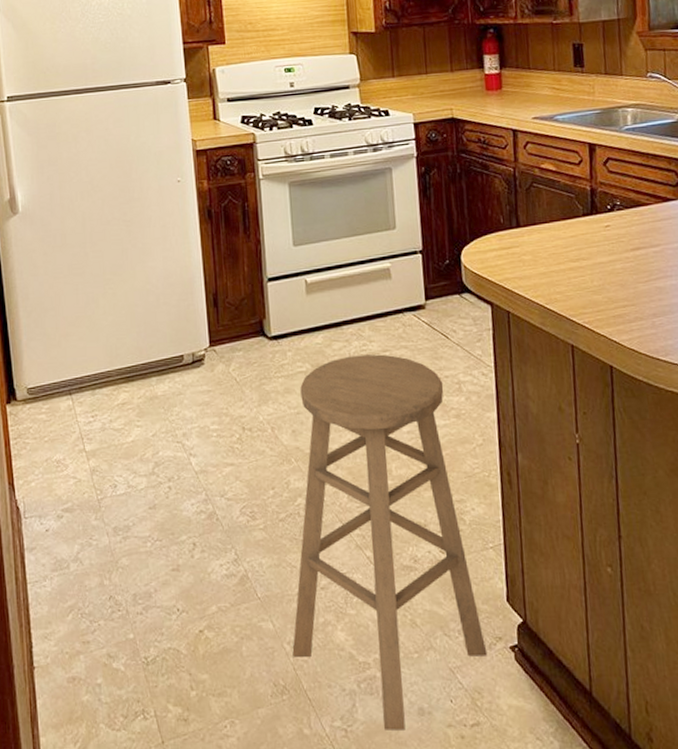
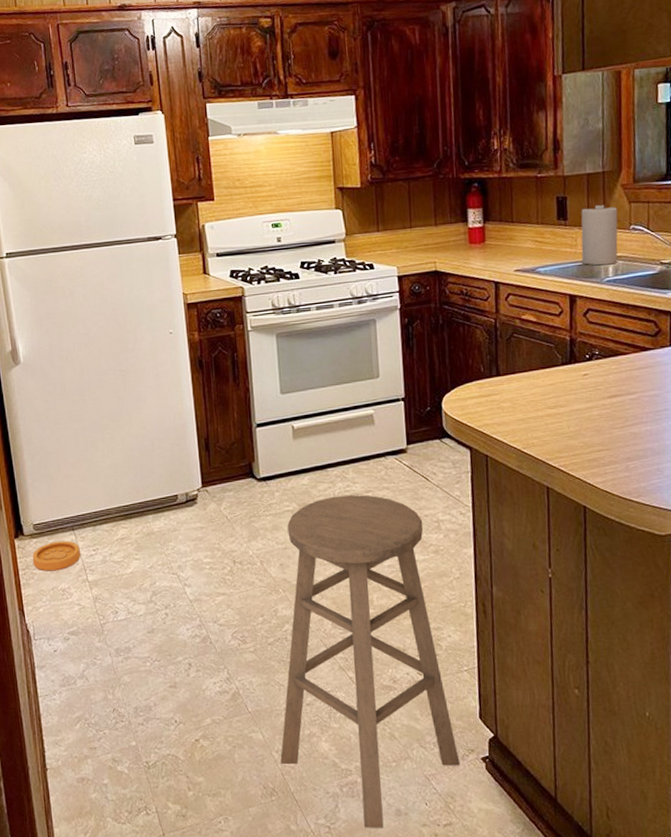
pet bowl: none [25,406,78,441] -> present [32,541,81,571]
paper towel holder: none [597,52,636,114] -> present [581,205,618,266]

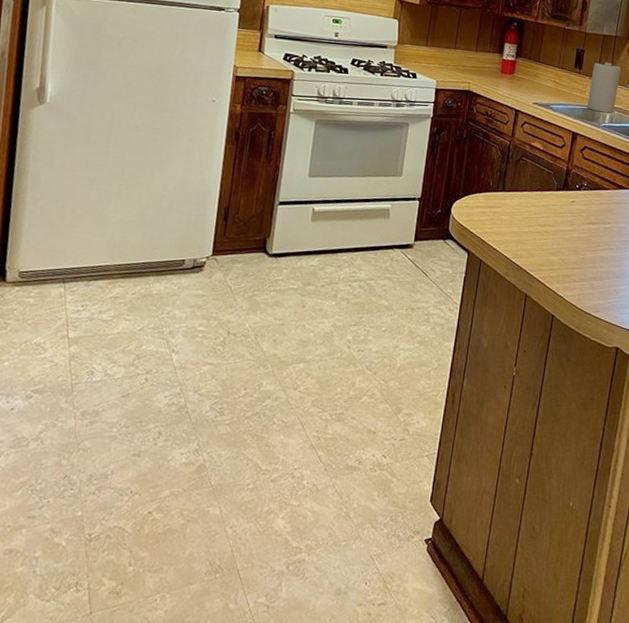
pet bowl: present [32,541,81,571] -> none [9,292,67,323]
bar stool: present [280,495,460,828] -> none [233,280,415,607]

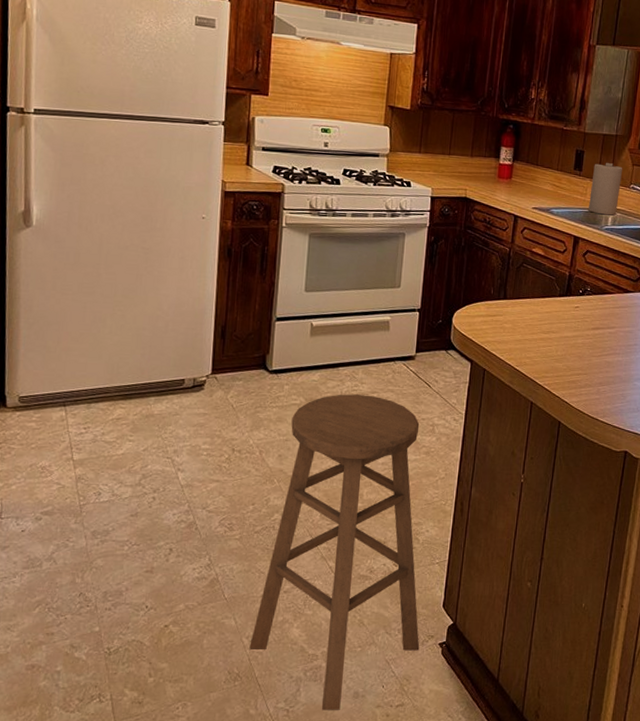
bar stool: none [233,280,415,607] -> present [249,394,420,710]

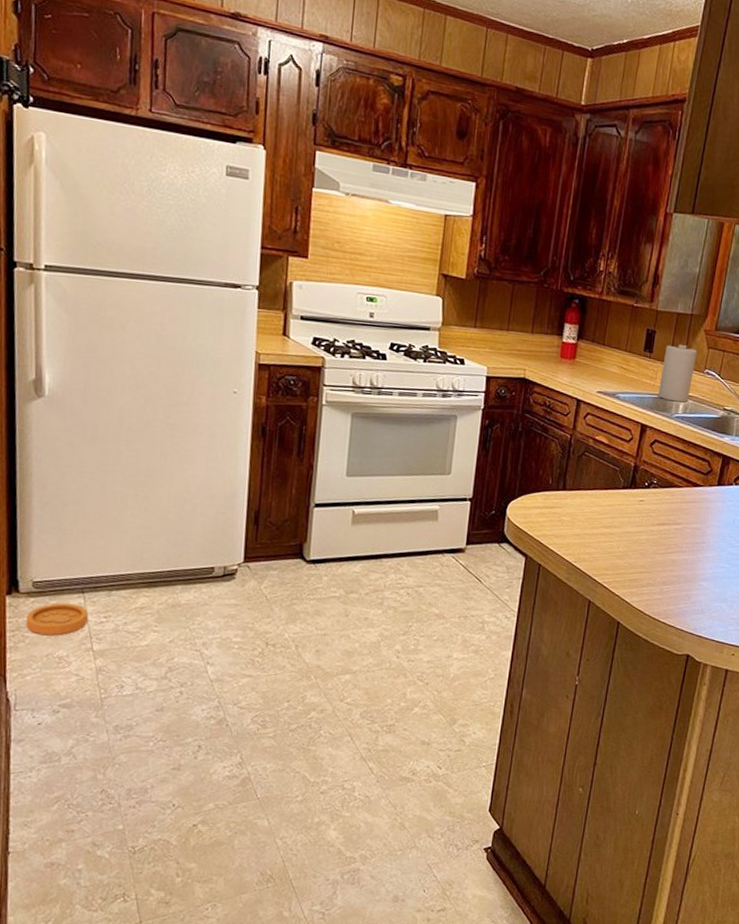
pet bowl: none [12,416,69,447] -> present [25,603,88,636]
bar stool: present [249,394,420,710] -> none [283,587,469,914]

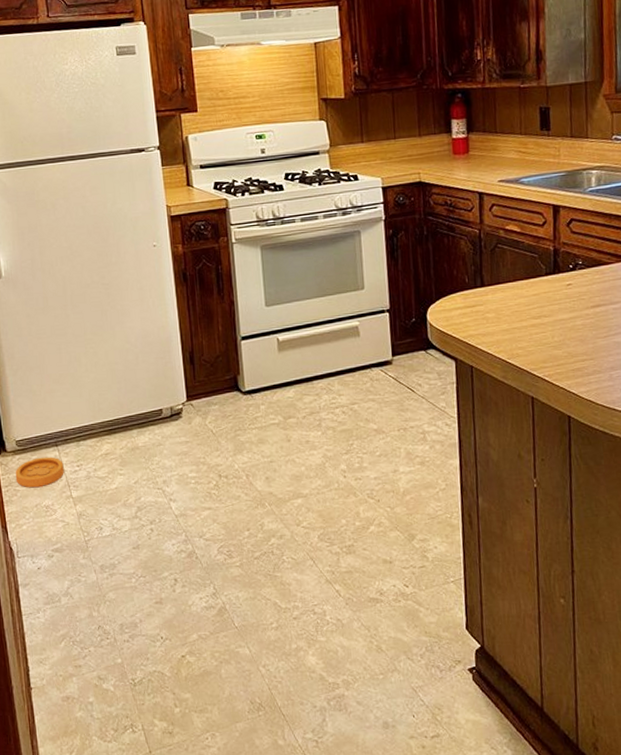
paper towel holder: present [658,345,698,403] -> none [563,115,601,176]

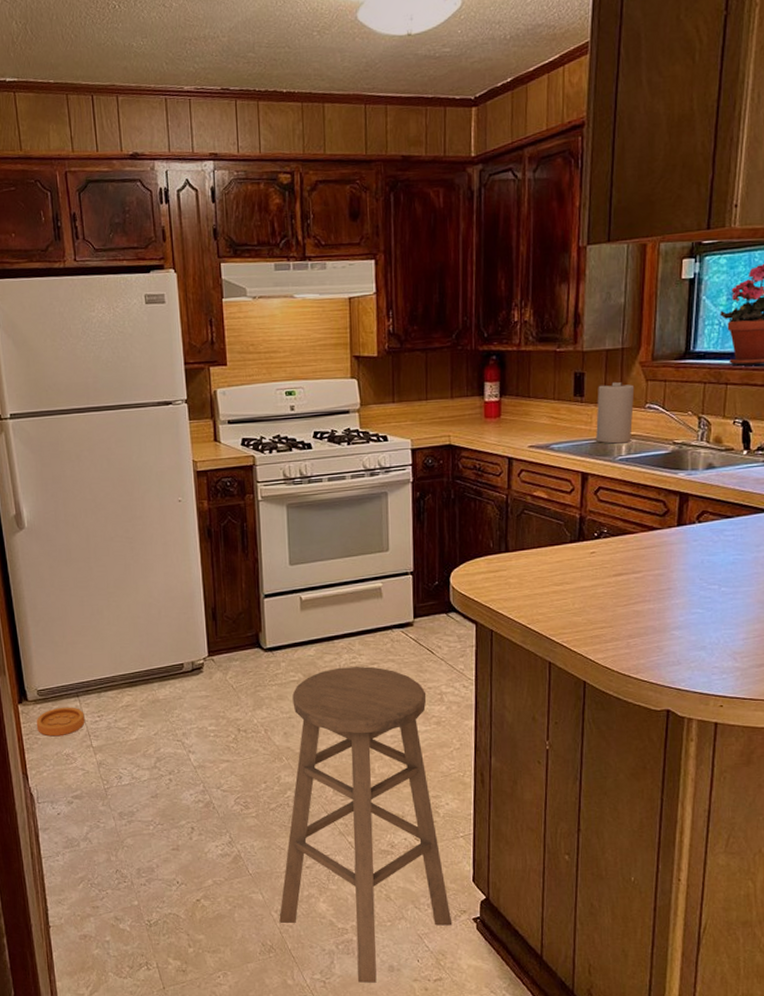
bar stool: none [267,407,447,741] -> present [279,666,453,983]
paper towel holder: none [563,115,601,176] -> present [596,382,635,444]

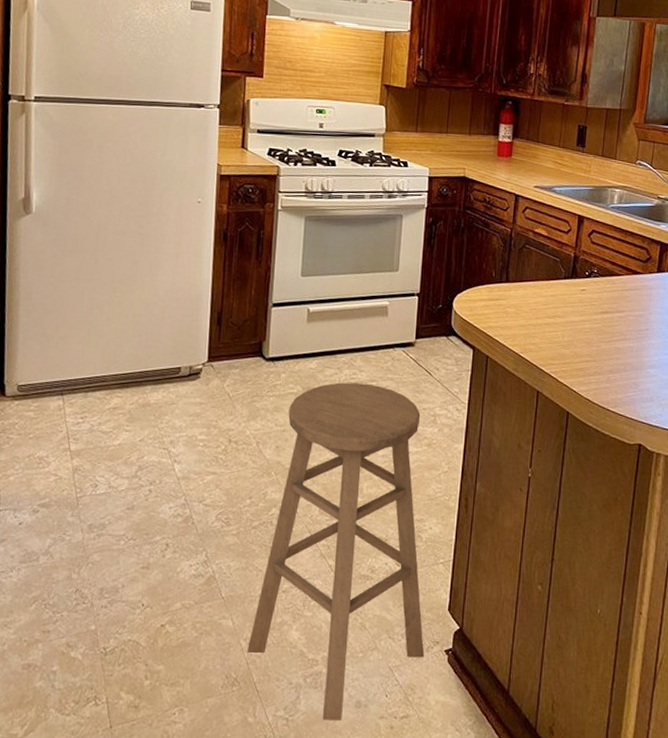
pet bowl: present [36,707,85,737] -> none [10,405,67,437]
paper towel holder: present [596,382,635,444] -> none [593,138,628,193]

